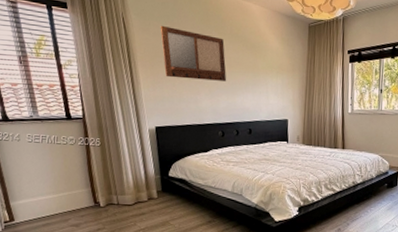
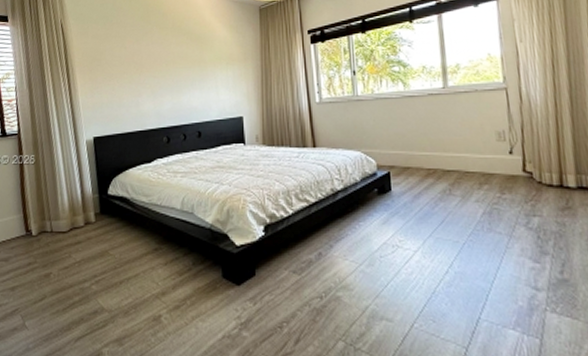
writing board: present [160,25,227,81] -> none [98,27,171,81]

